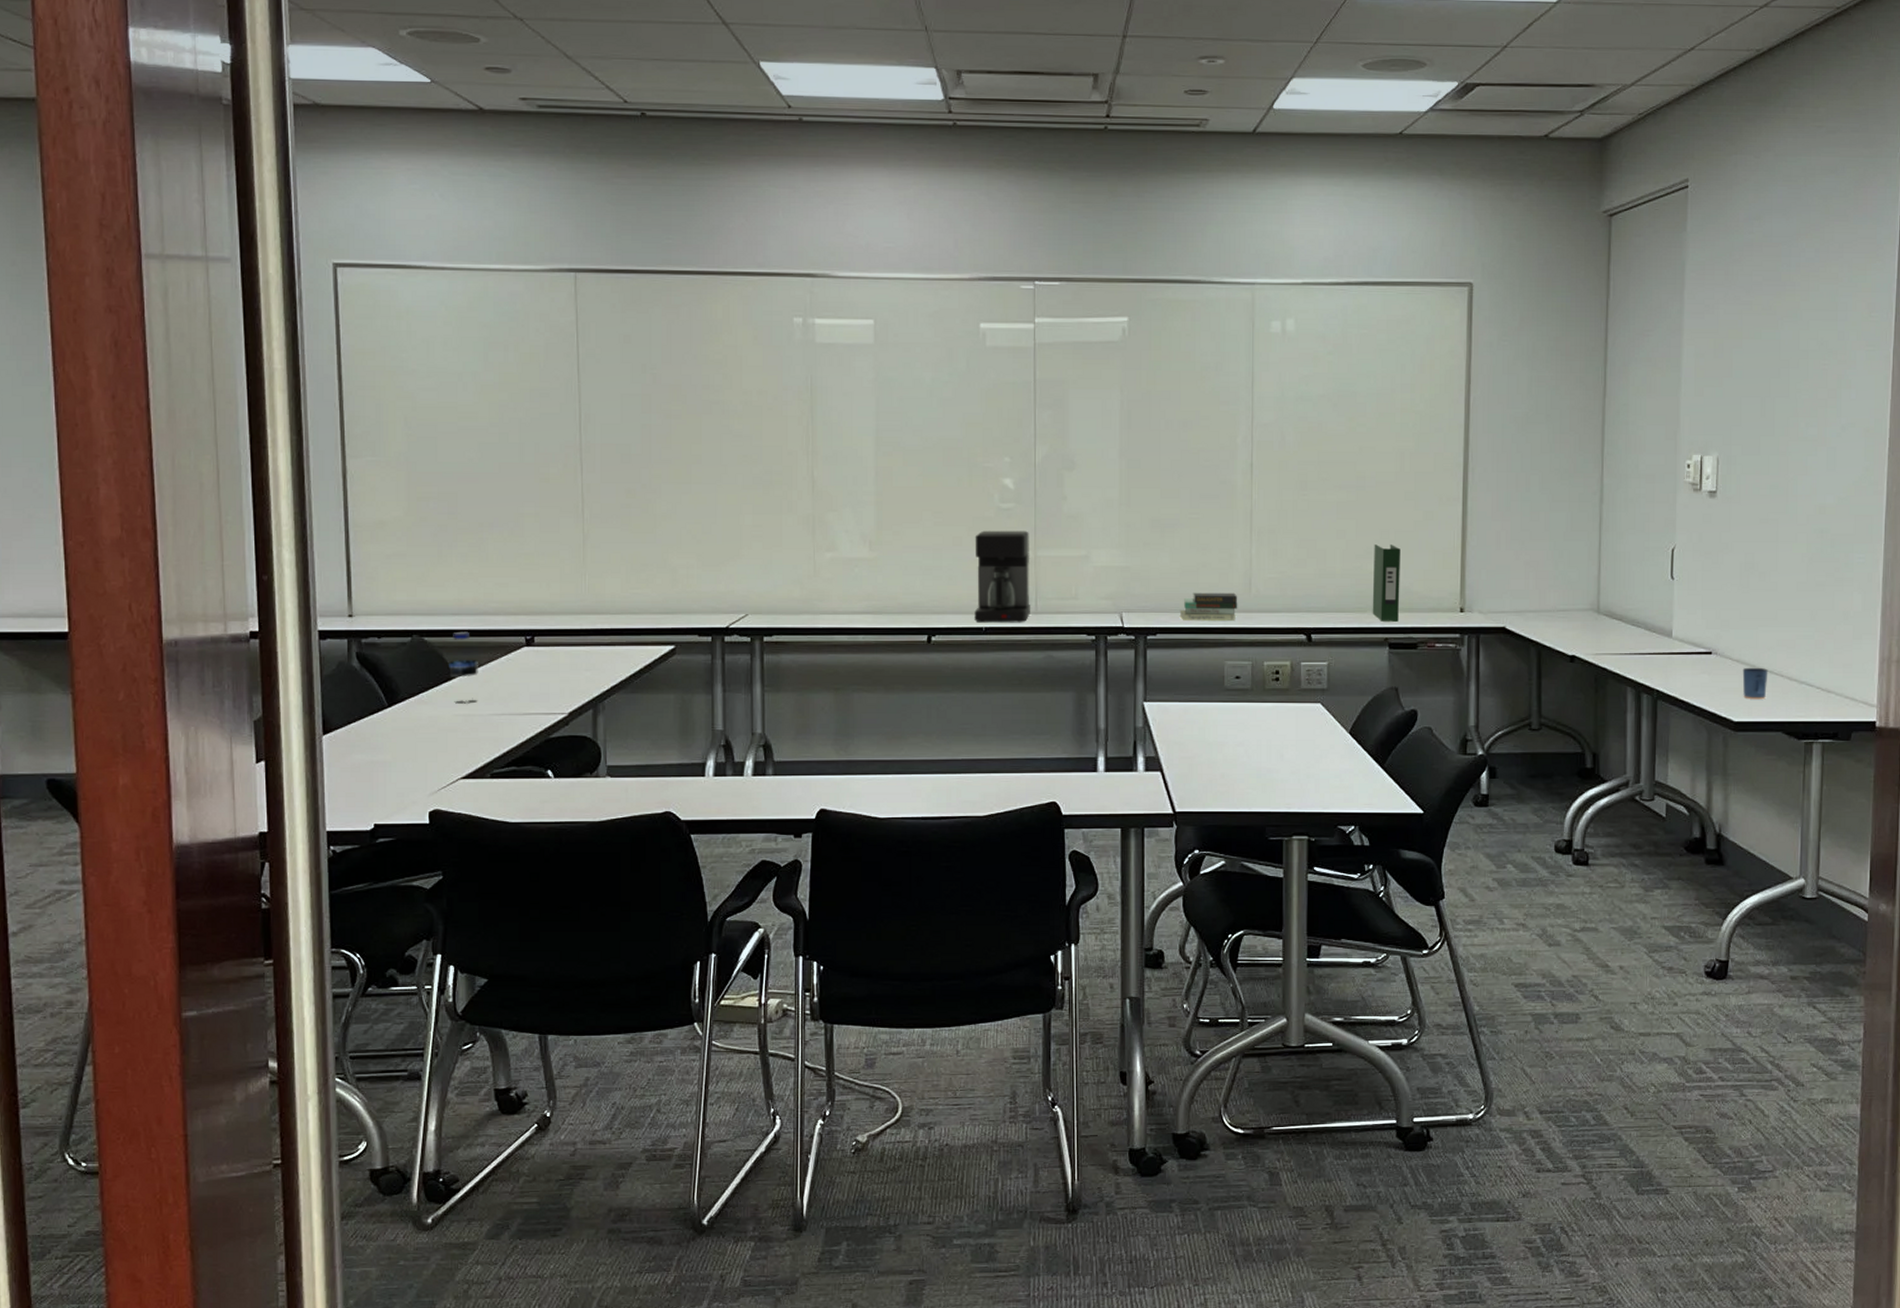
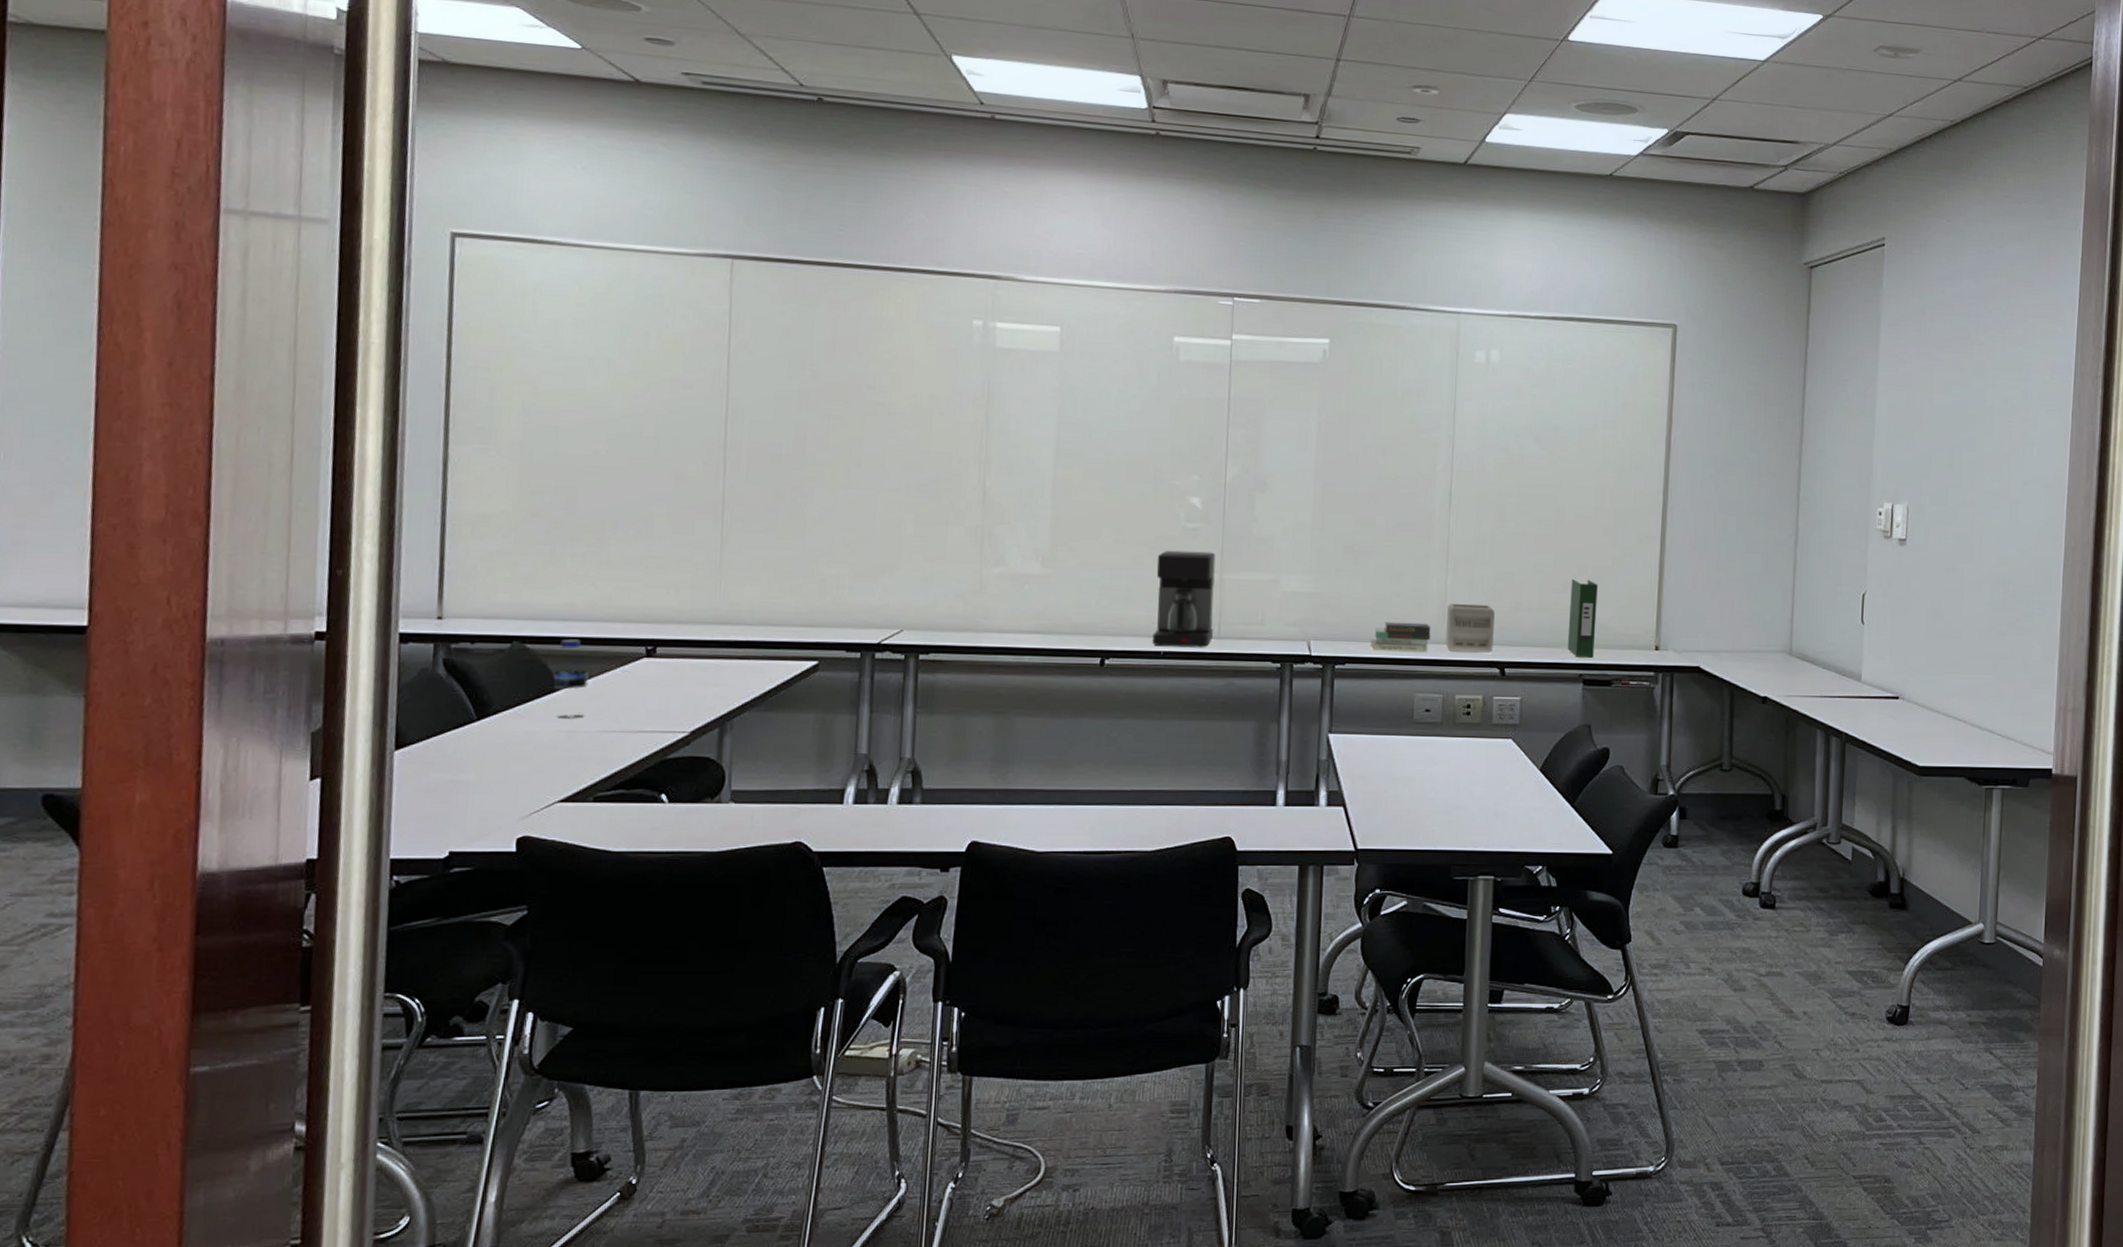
desk organizer: none [1251,572,1299,621] -> present [1445,603,1495,654]
mug: present [1742,667,1768,700] -> none [1927,712,1952,745]

